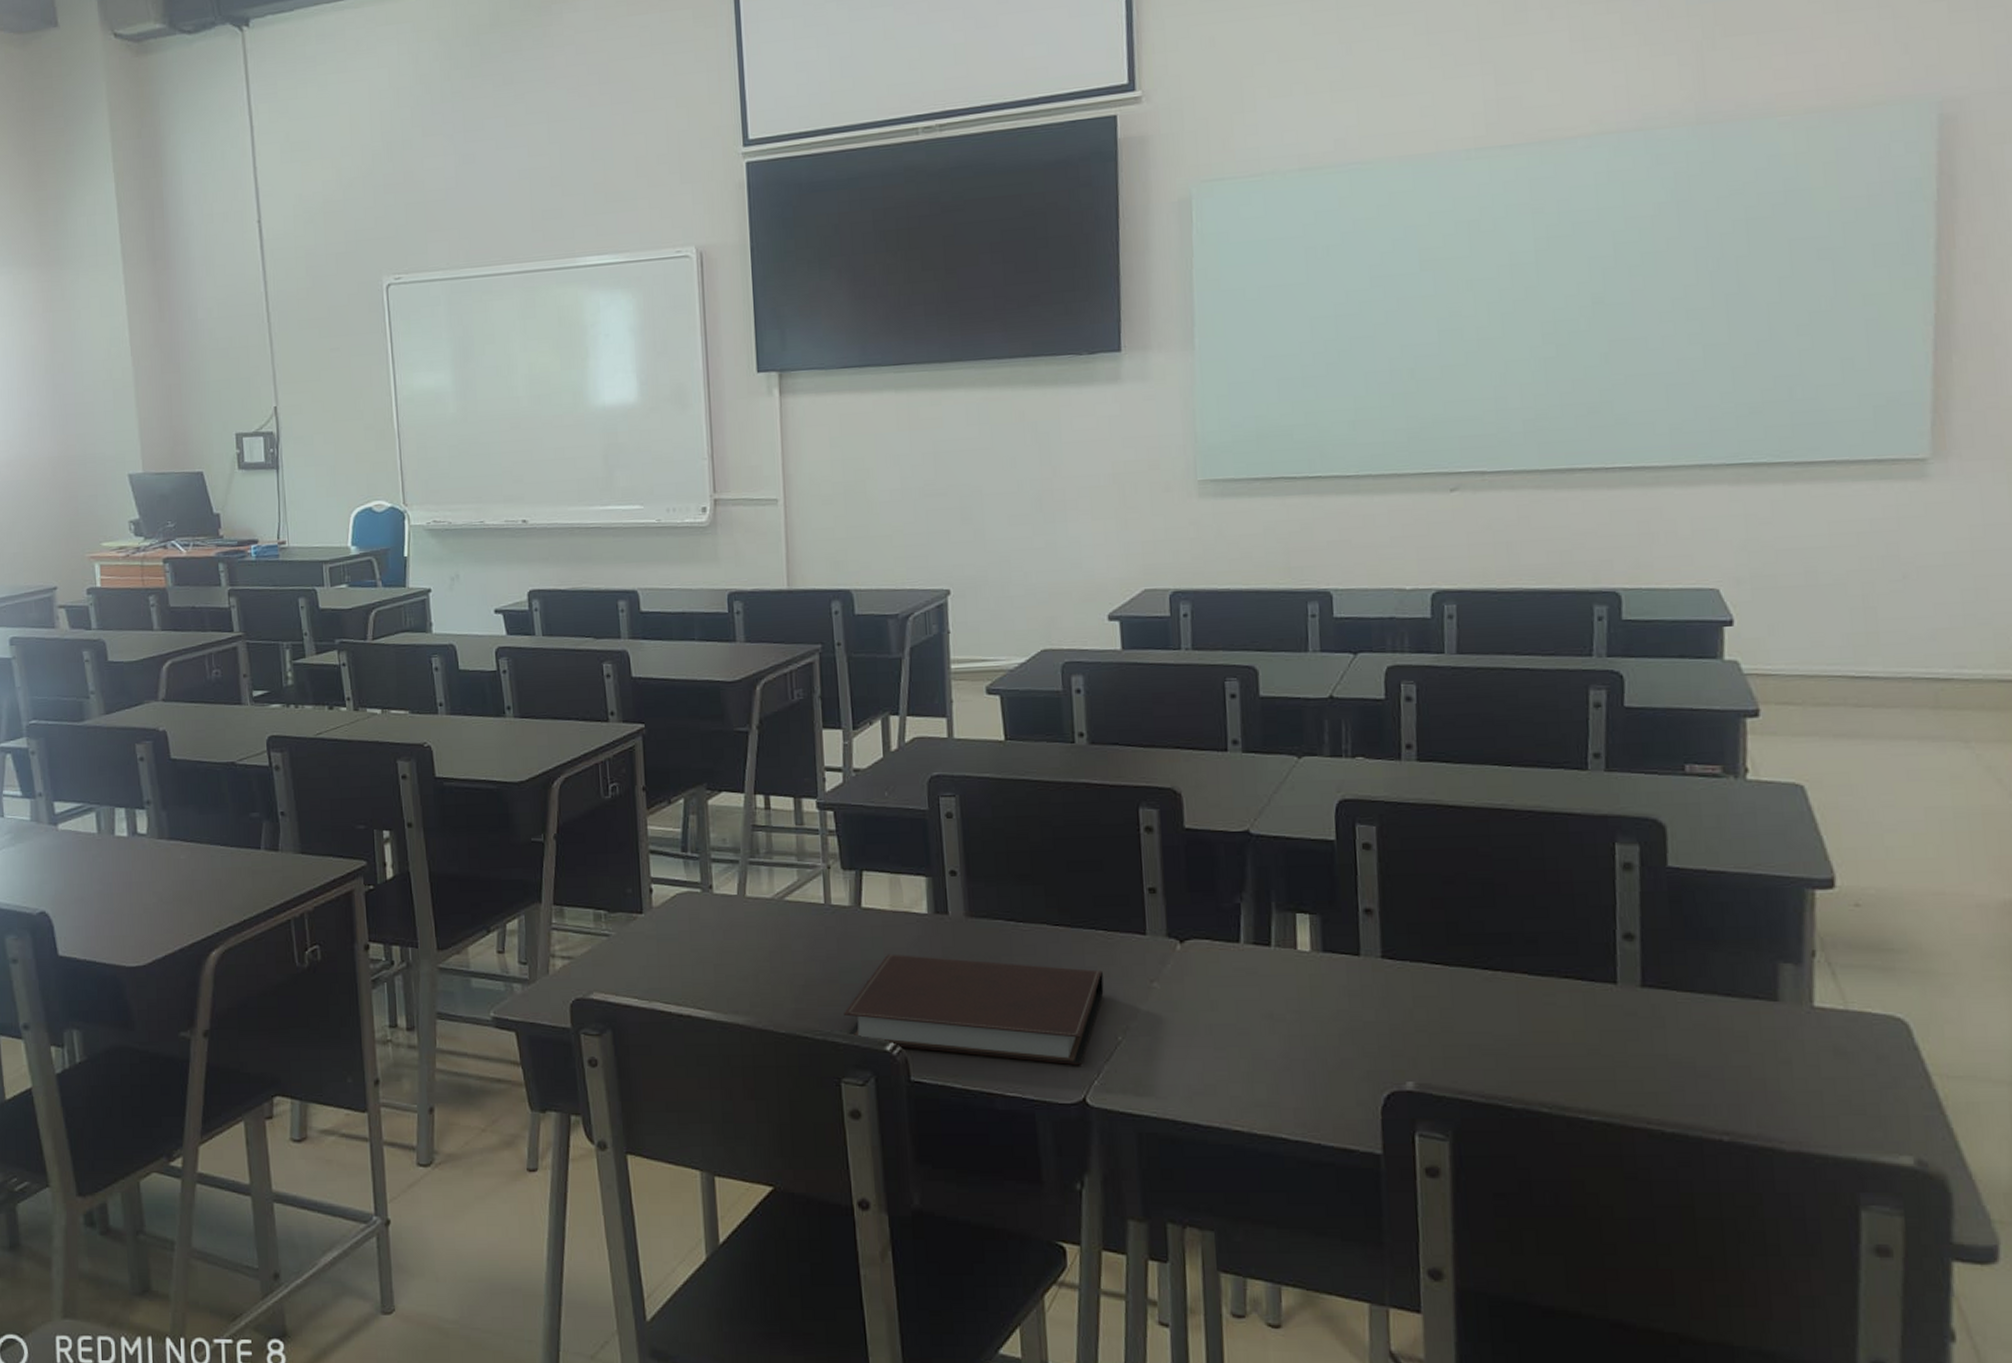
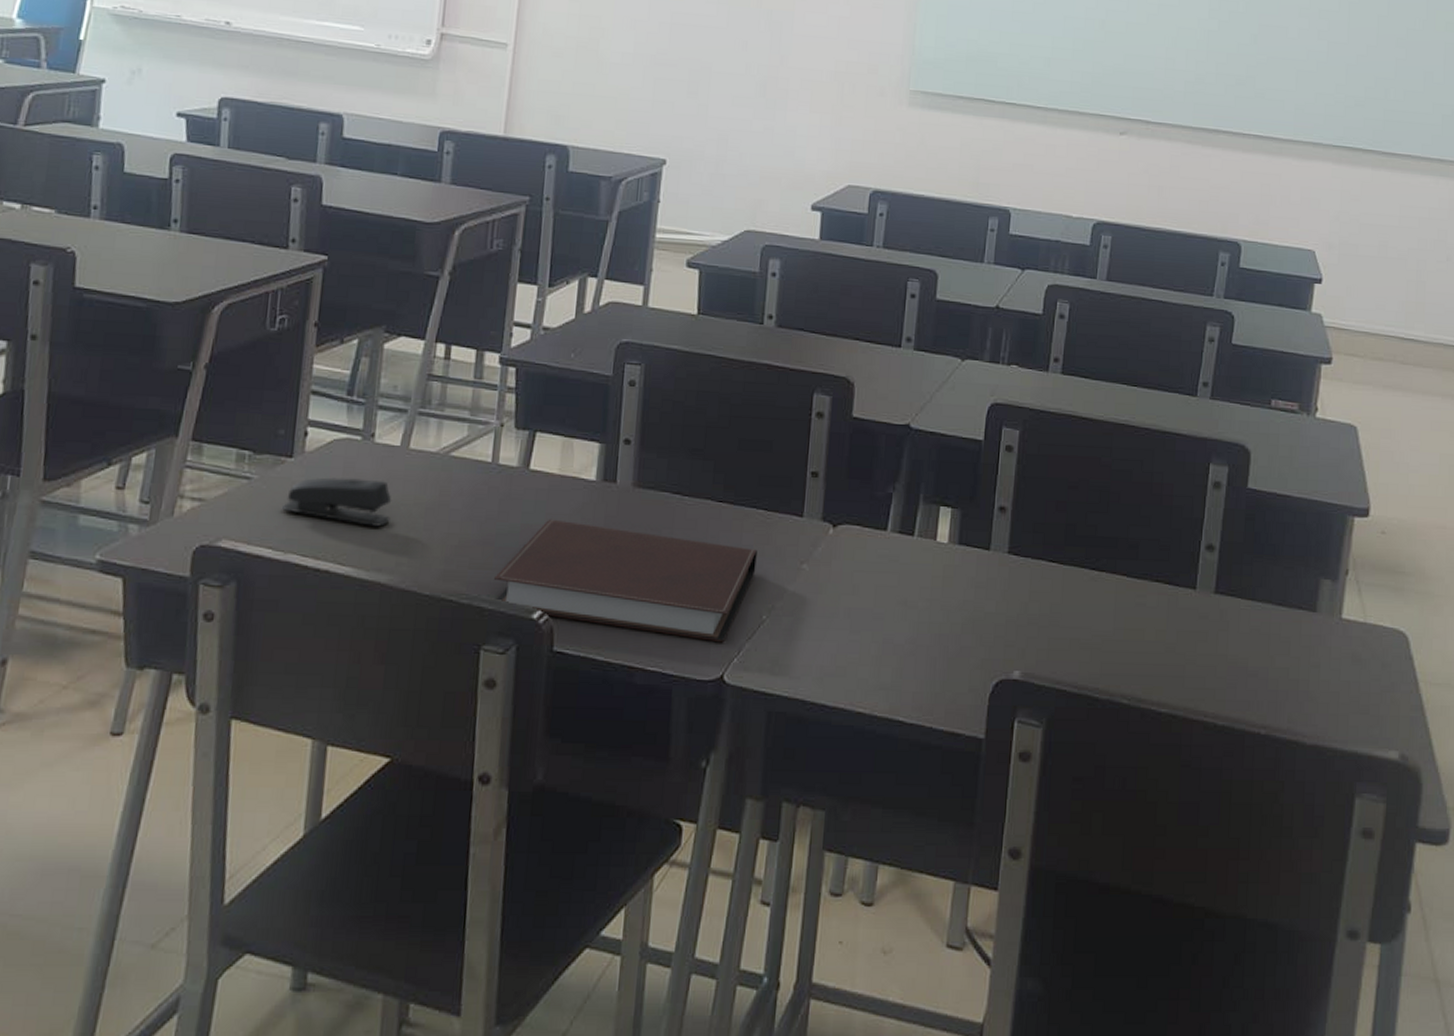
stapler: none [641,928,739,972] -> present [282,477,392,527]

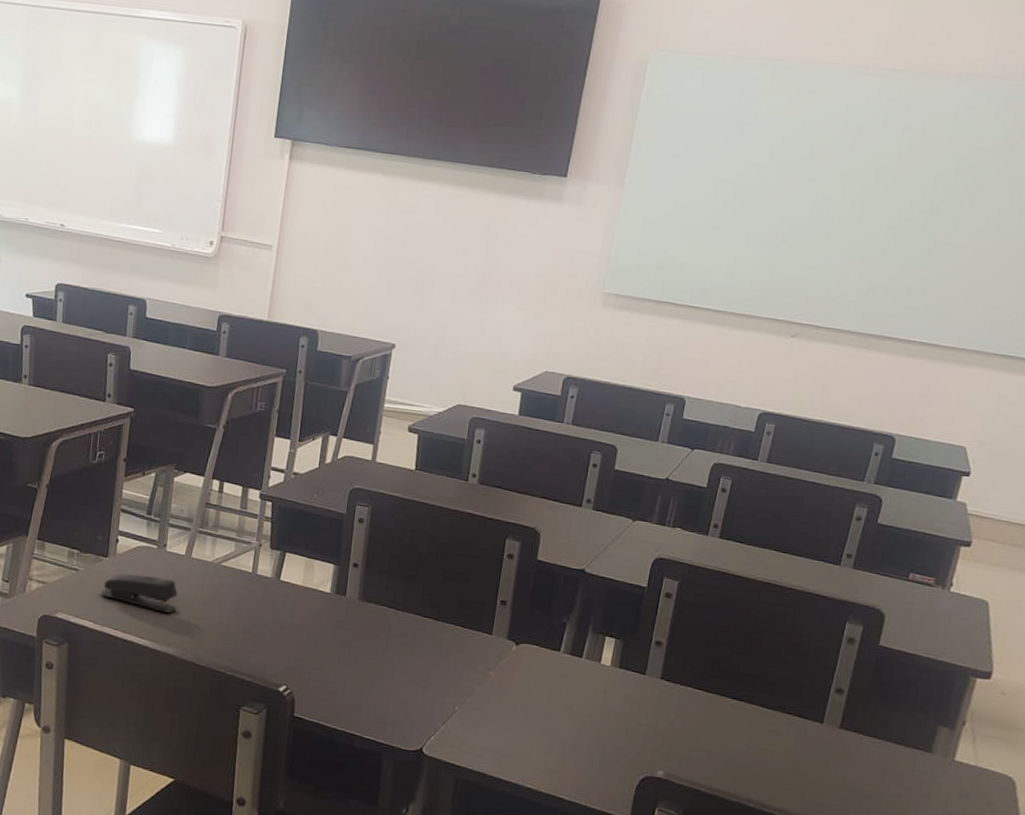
notebook: present [494,519,757,642] -> none [252,618,454,723]

